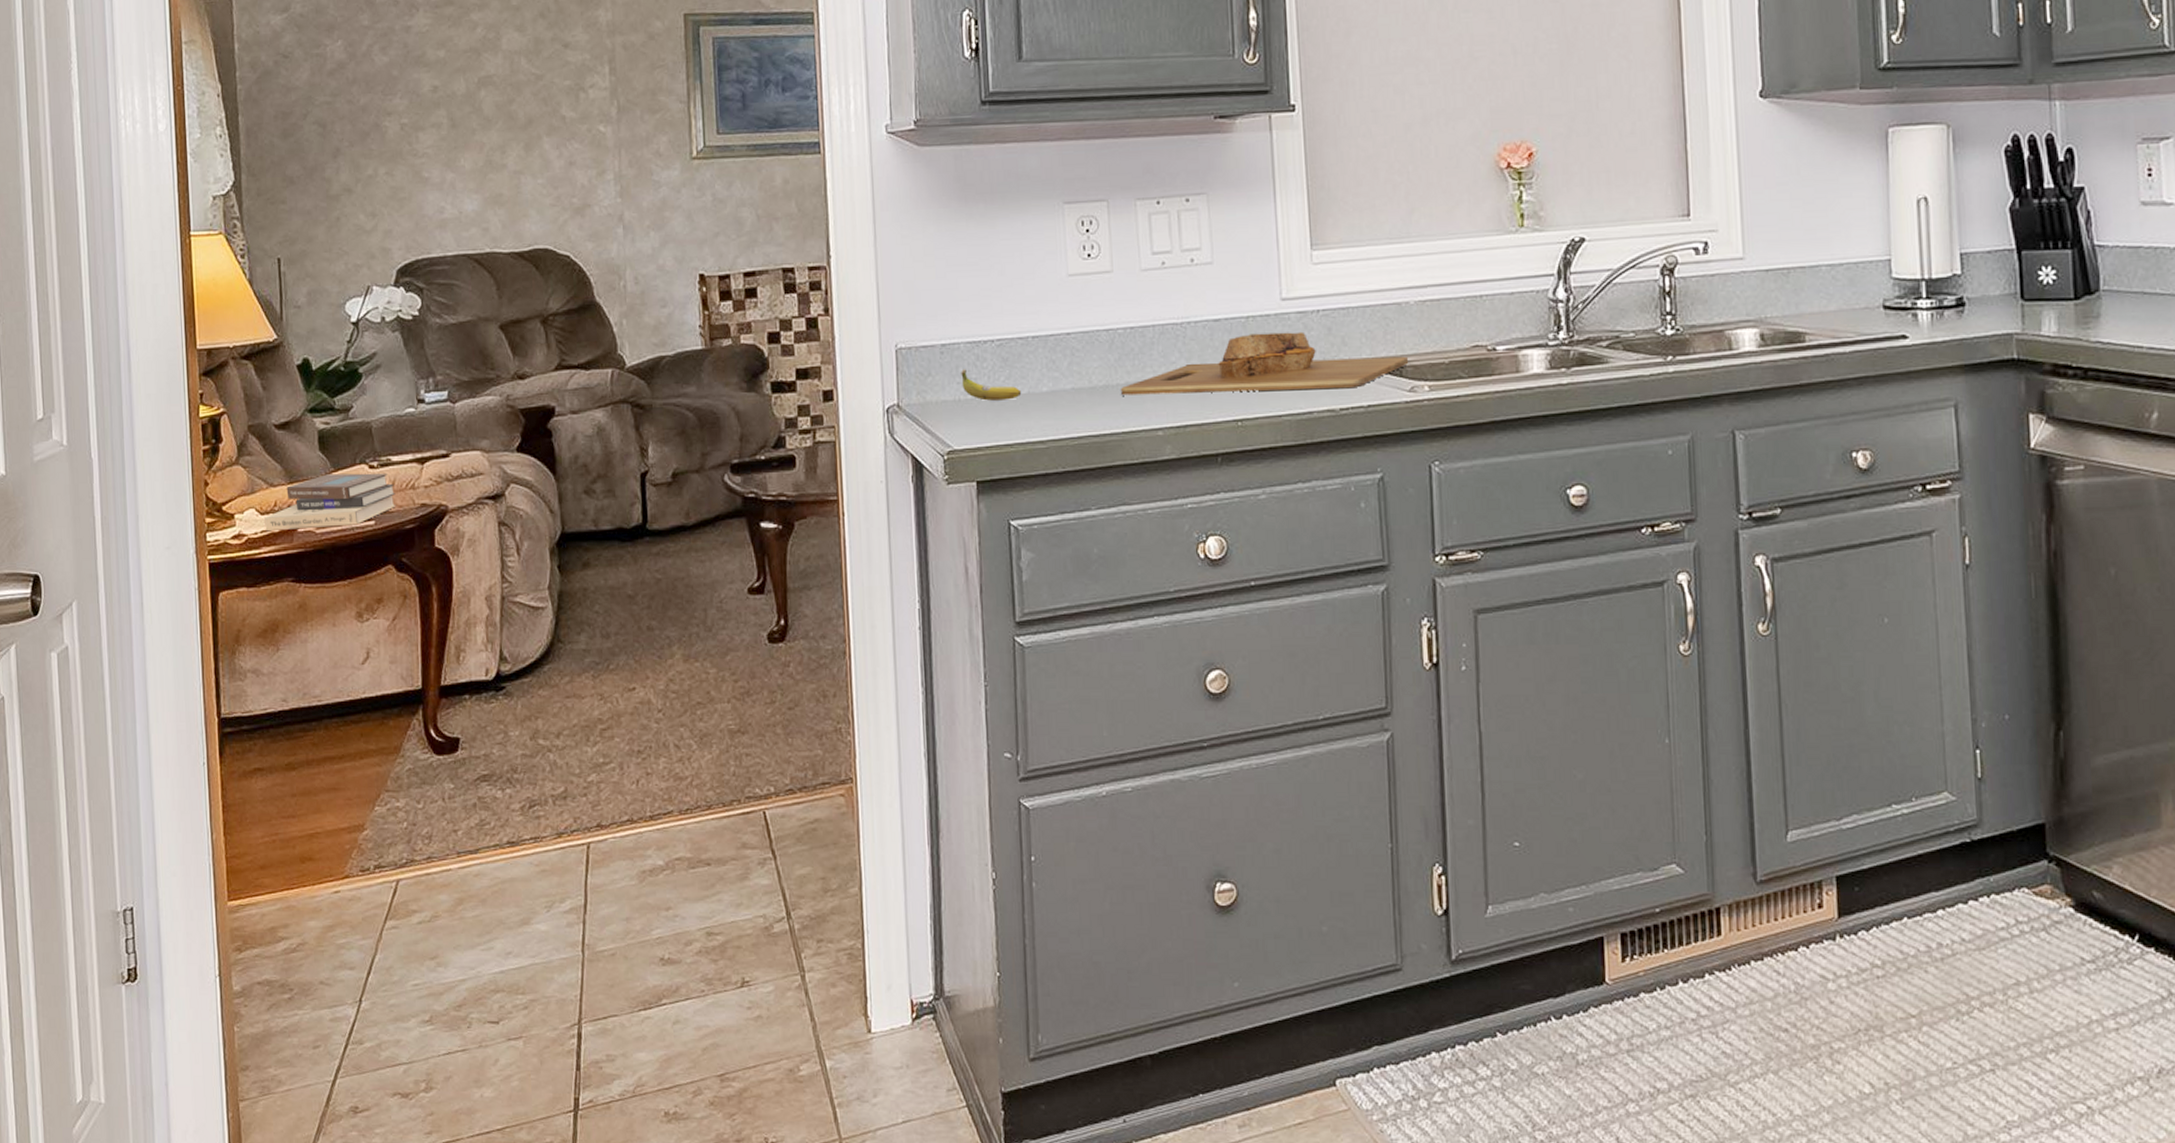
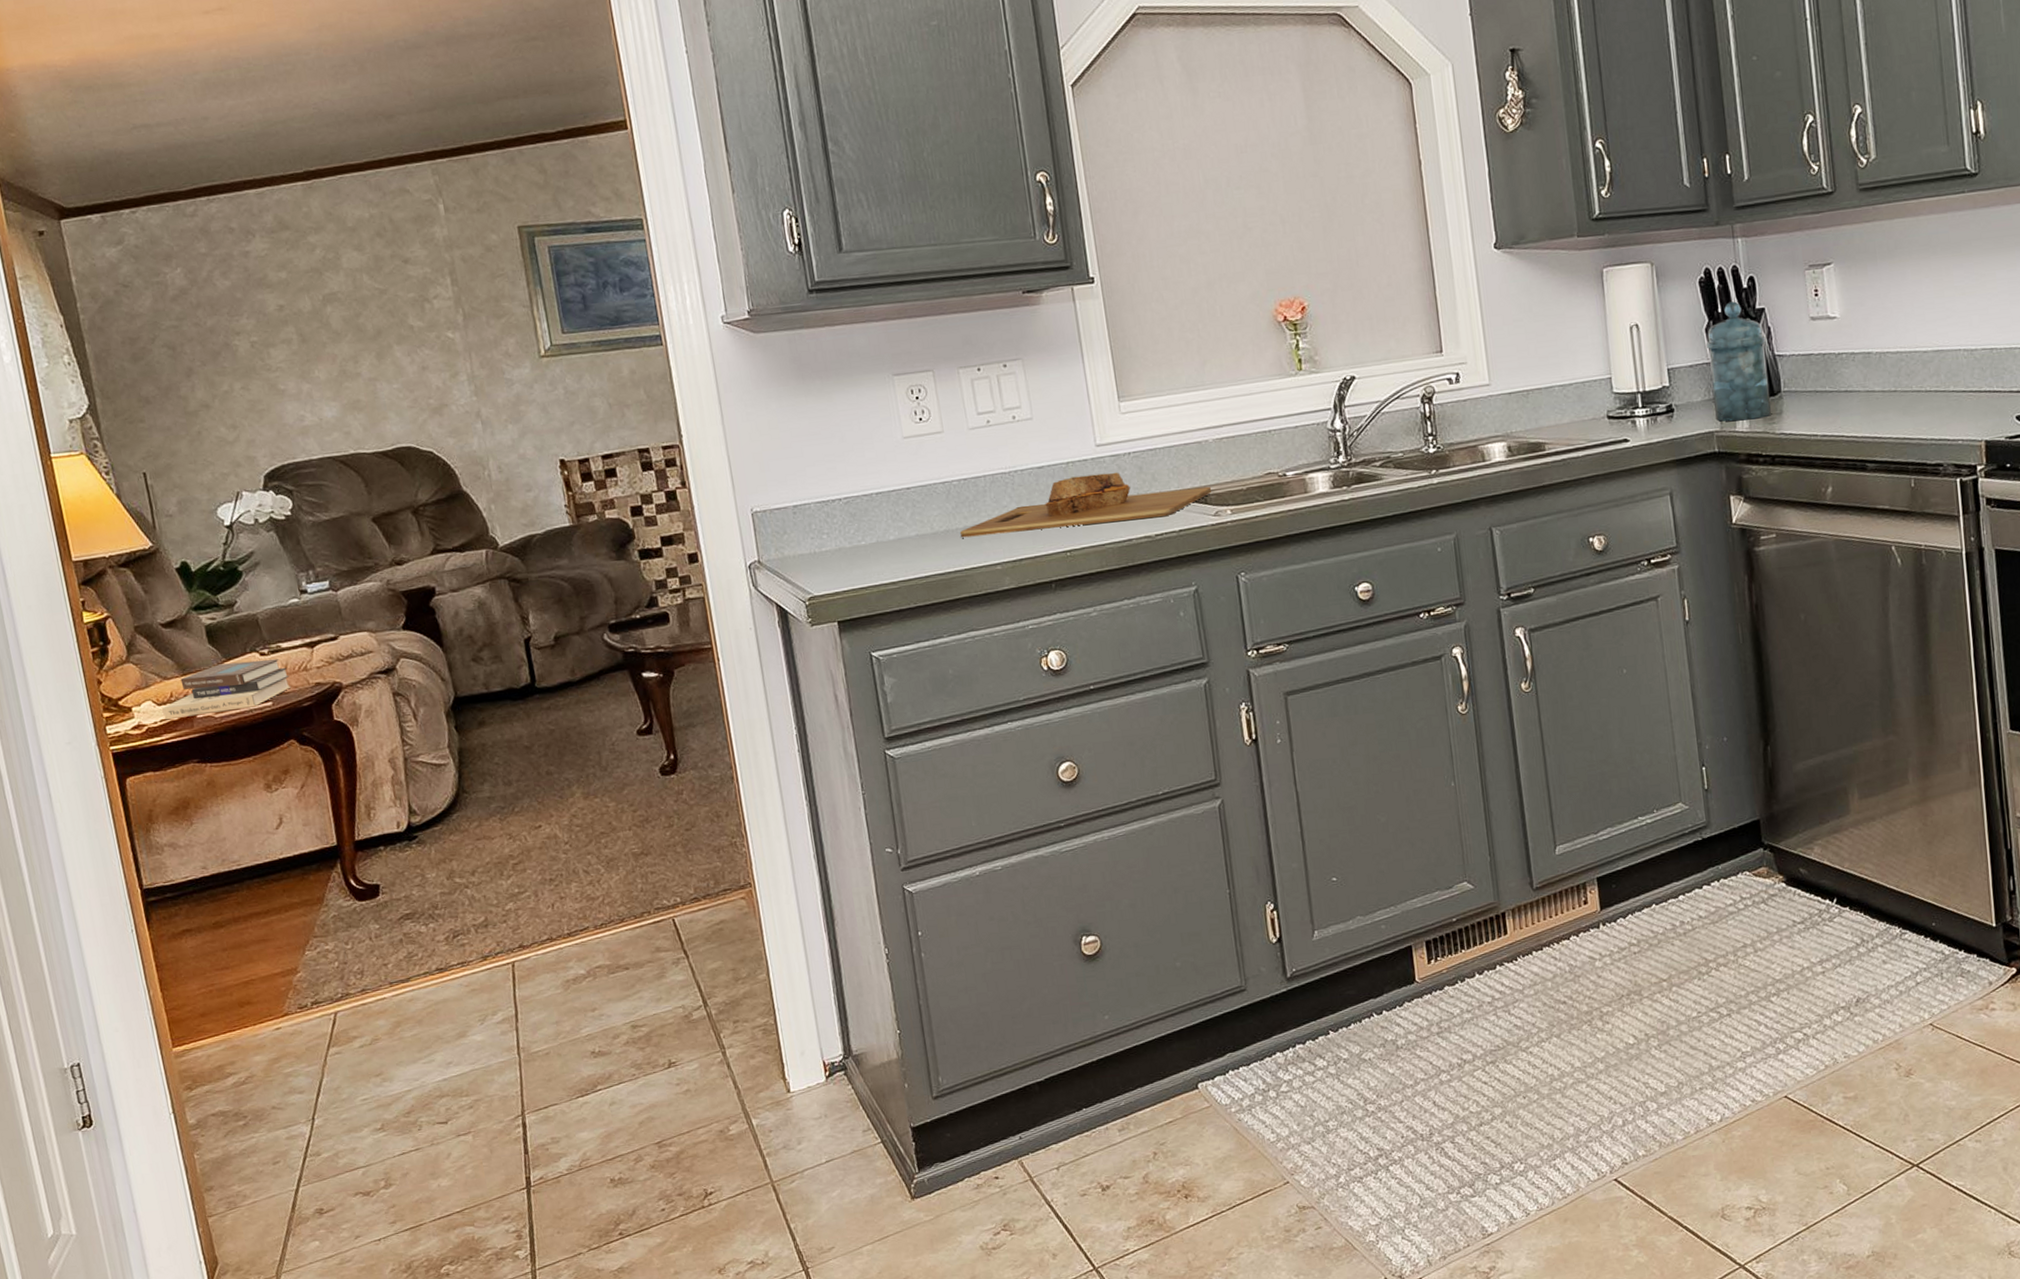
fruit: present [961,369,1022,401] -> none [814,526,871,552]
canister: none [2009,177,2086,323] -> present [1705,301,1771,422]

